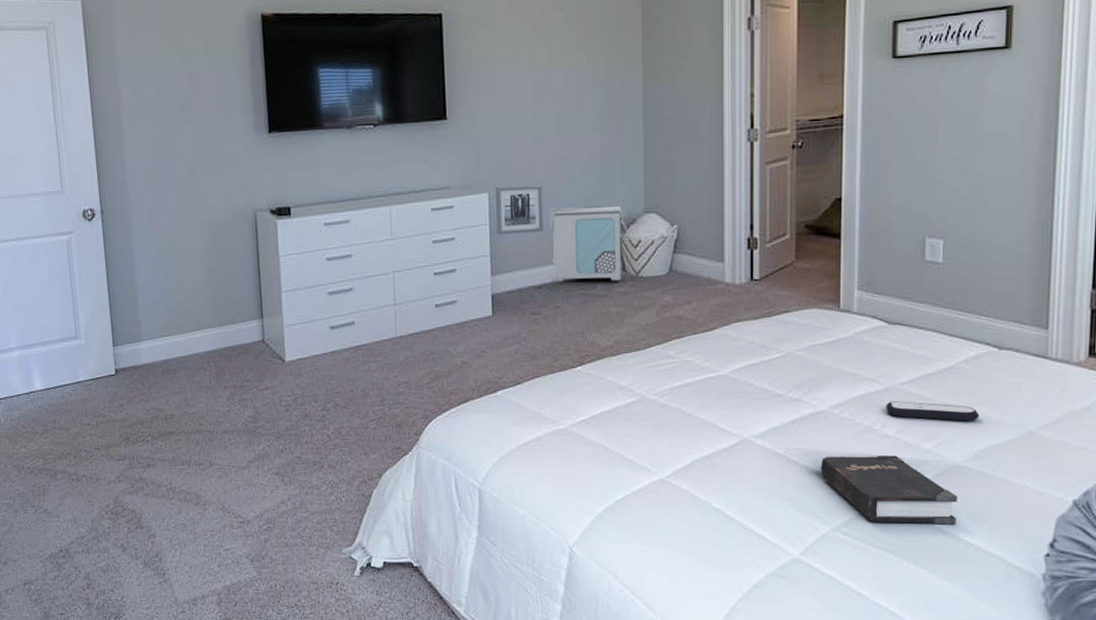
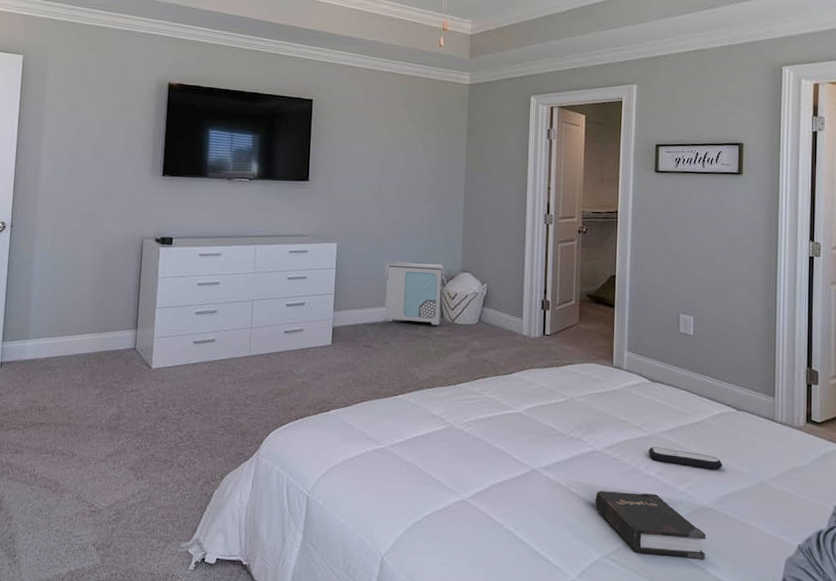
wall art: present [496,185,544,235] -> none [342,238,381,279]

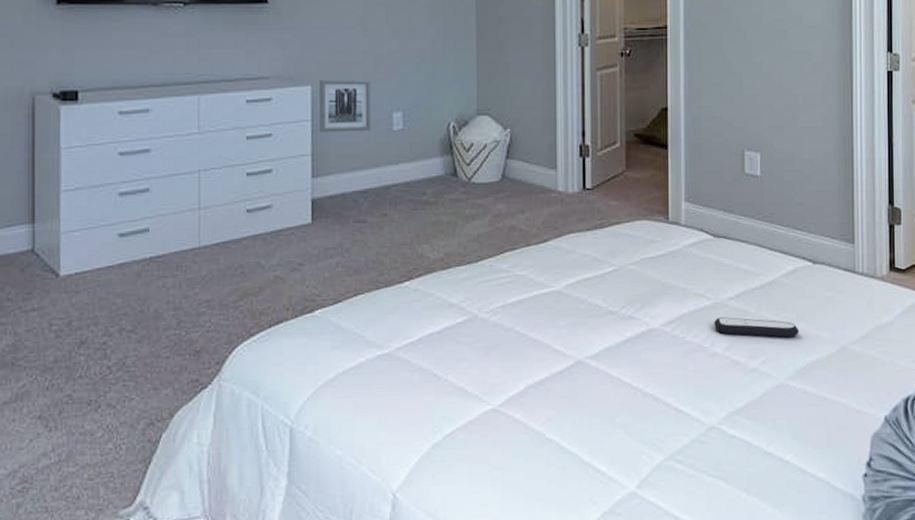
wall art: none [342,238,381,279] -> present [320,79,371,133]
air purifier: present [382,260,443,326] -> none [376,105,453,187]
hardback book: present [595,491,706,559] -> none [654,375,783,449]

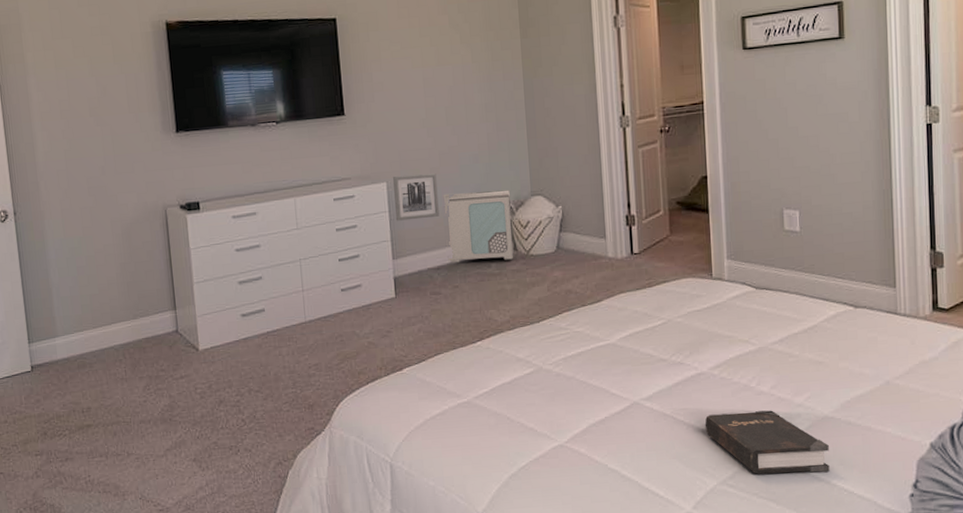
air purifier: none [376,105,453,187] -> present [443,189,514,263]
hardback book: none [654,375,783,449] -> present [704,410,830,474]
remote control: present [714,317,799,338] -> none [759,359,843,376]

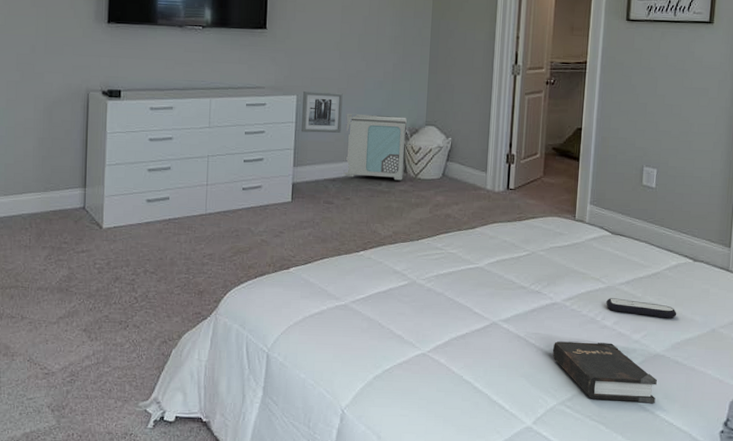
remote control: none [759,359,843,376] -> present [606,298,677,319]

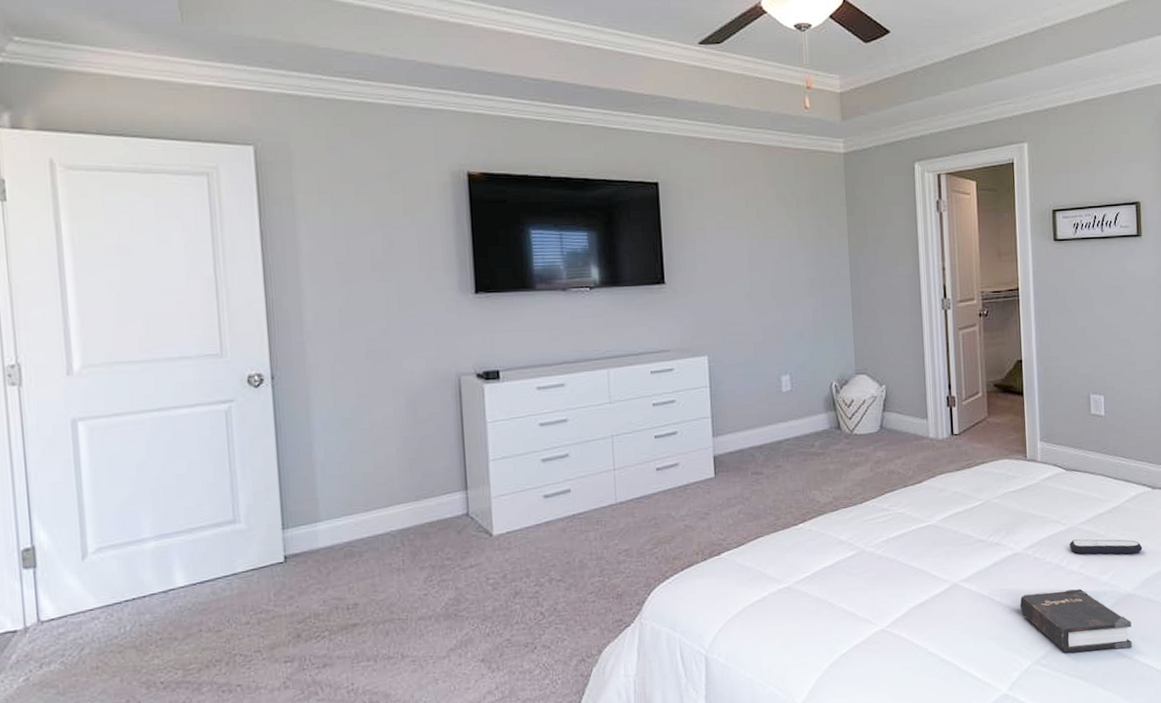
wall art: present [302,90,343,133] -> none [715,348,763,397]
air purifier: present [343,113,407,181] -> none [766,367,838,442]

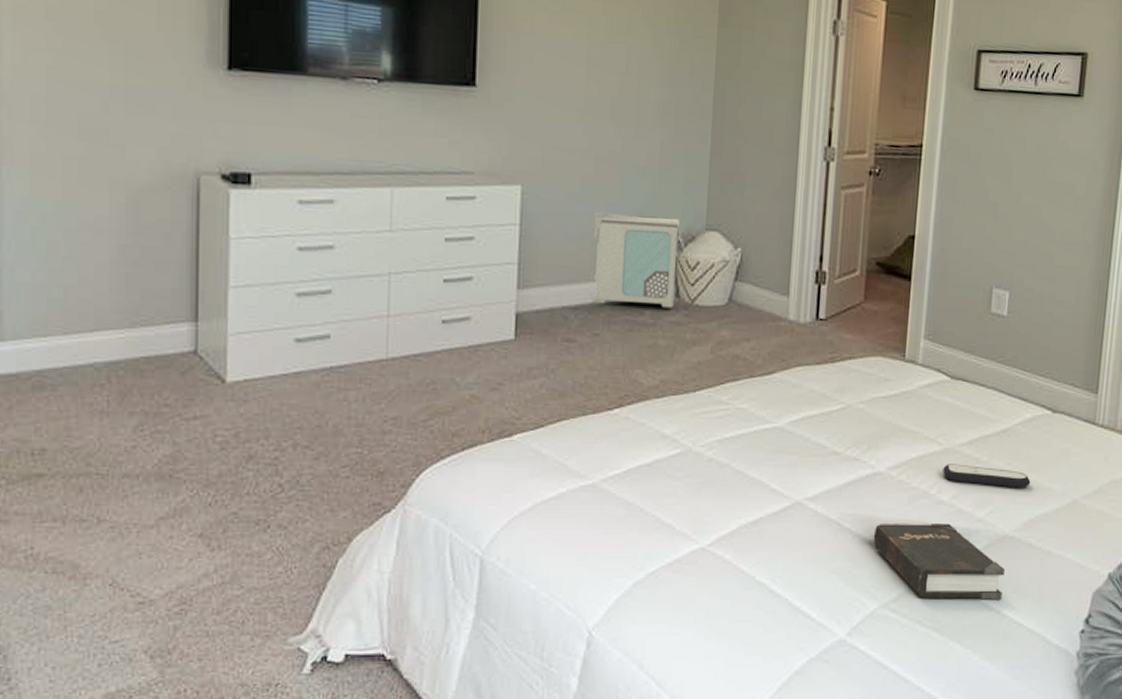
air purifier: none [766,367,838,442] -> present [590,212,680,308]

